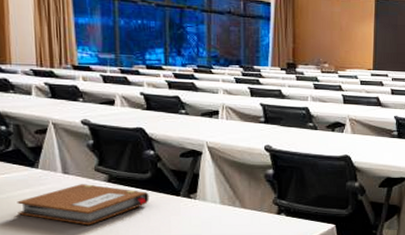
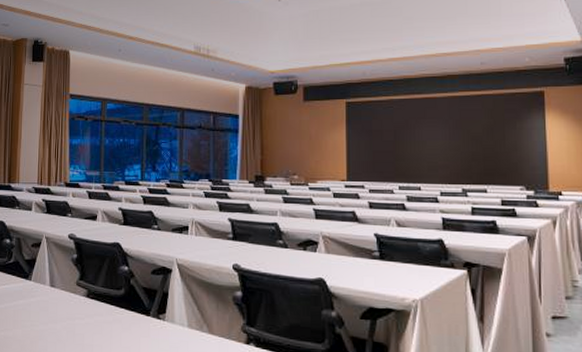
notebook: present [17,184,149,226] -> none [12,298,122,341]

